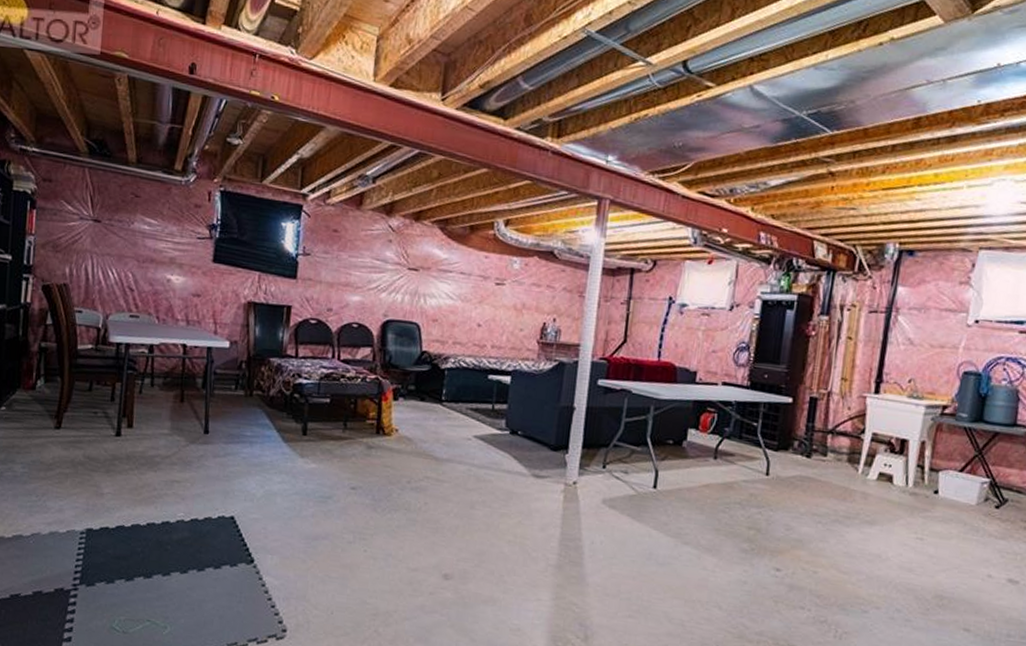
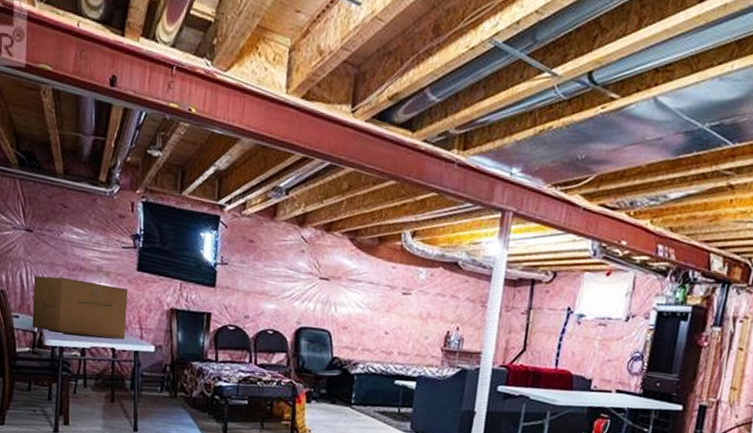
box: none [96,268,203,335] -> present [32,275,128,339]

